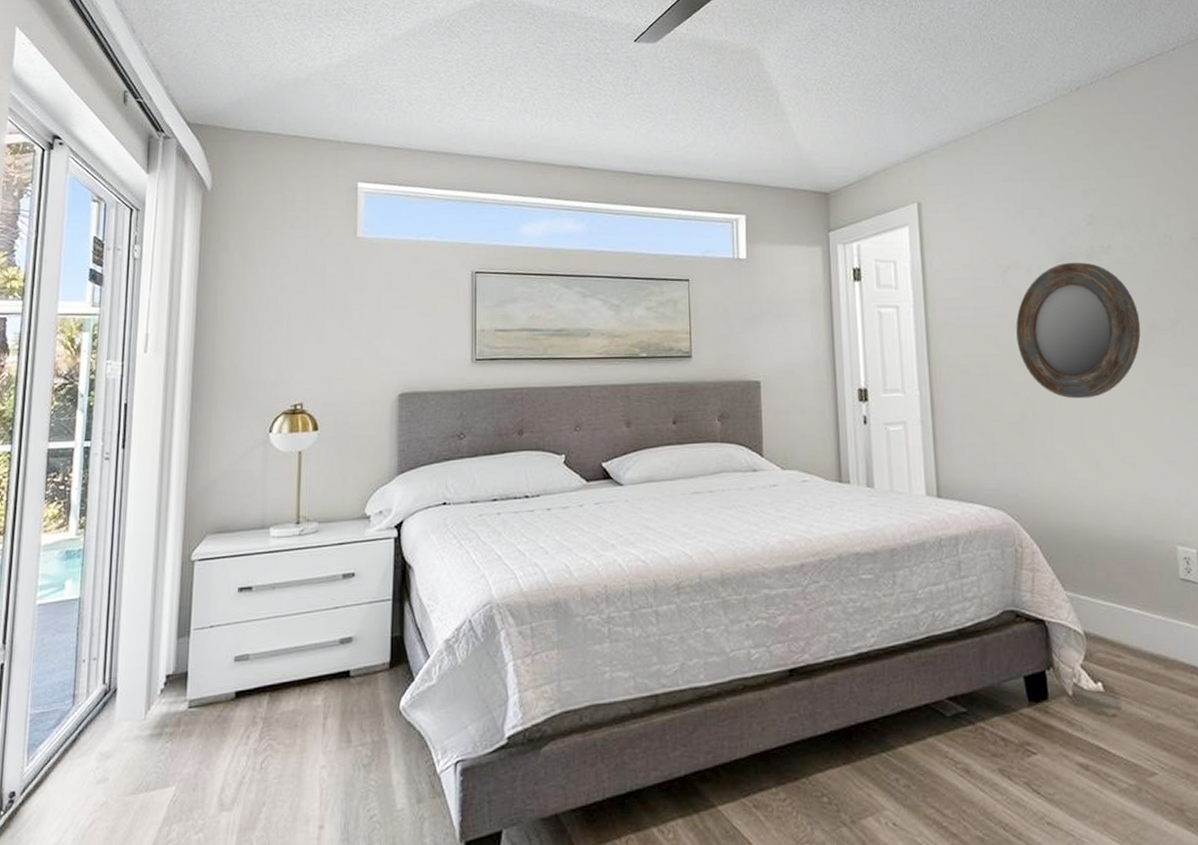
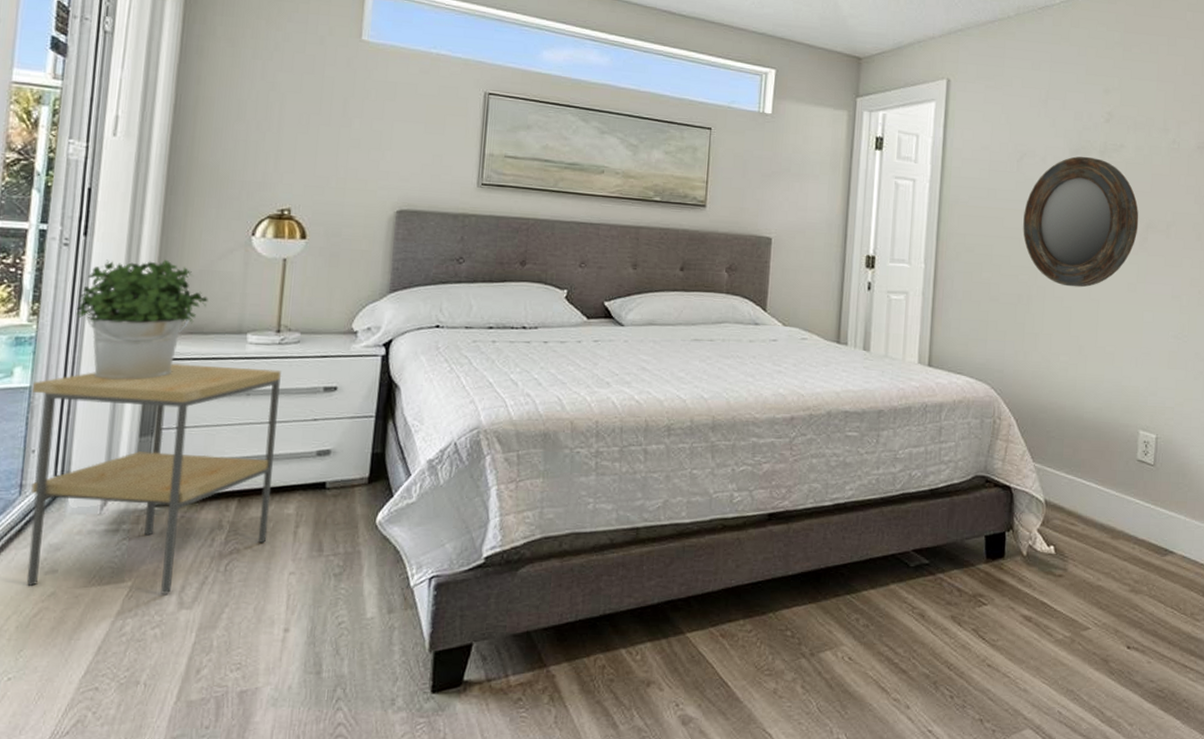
side table: none [81,560,304,797] -> present [26,363,282,594]
potted plant: none [117,463,233,585] -> present [76,259,208,380]

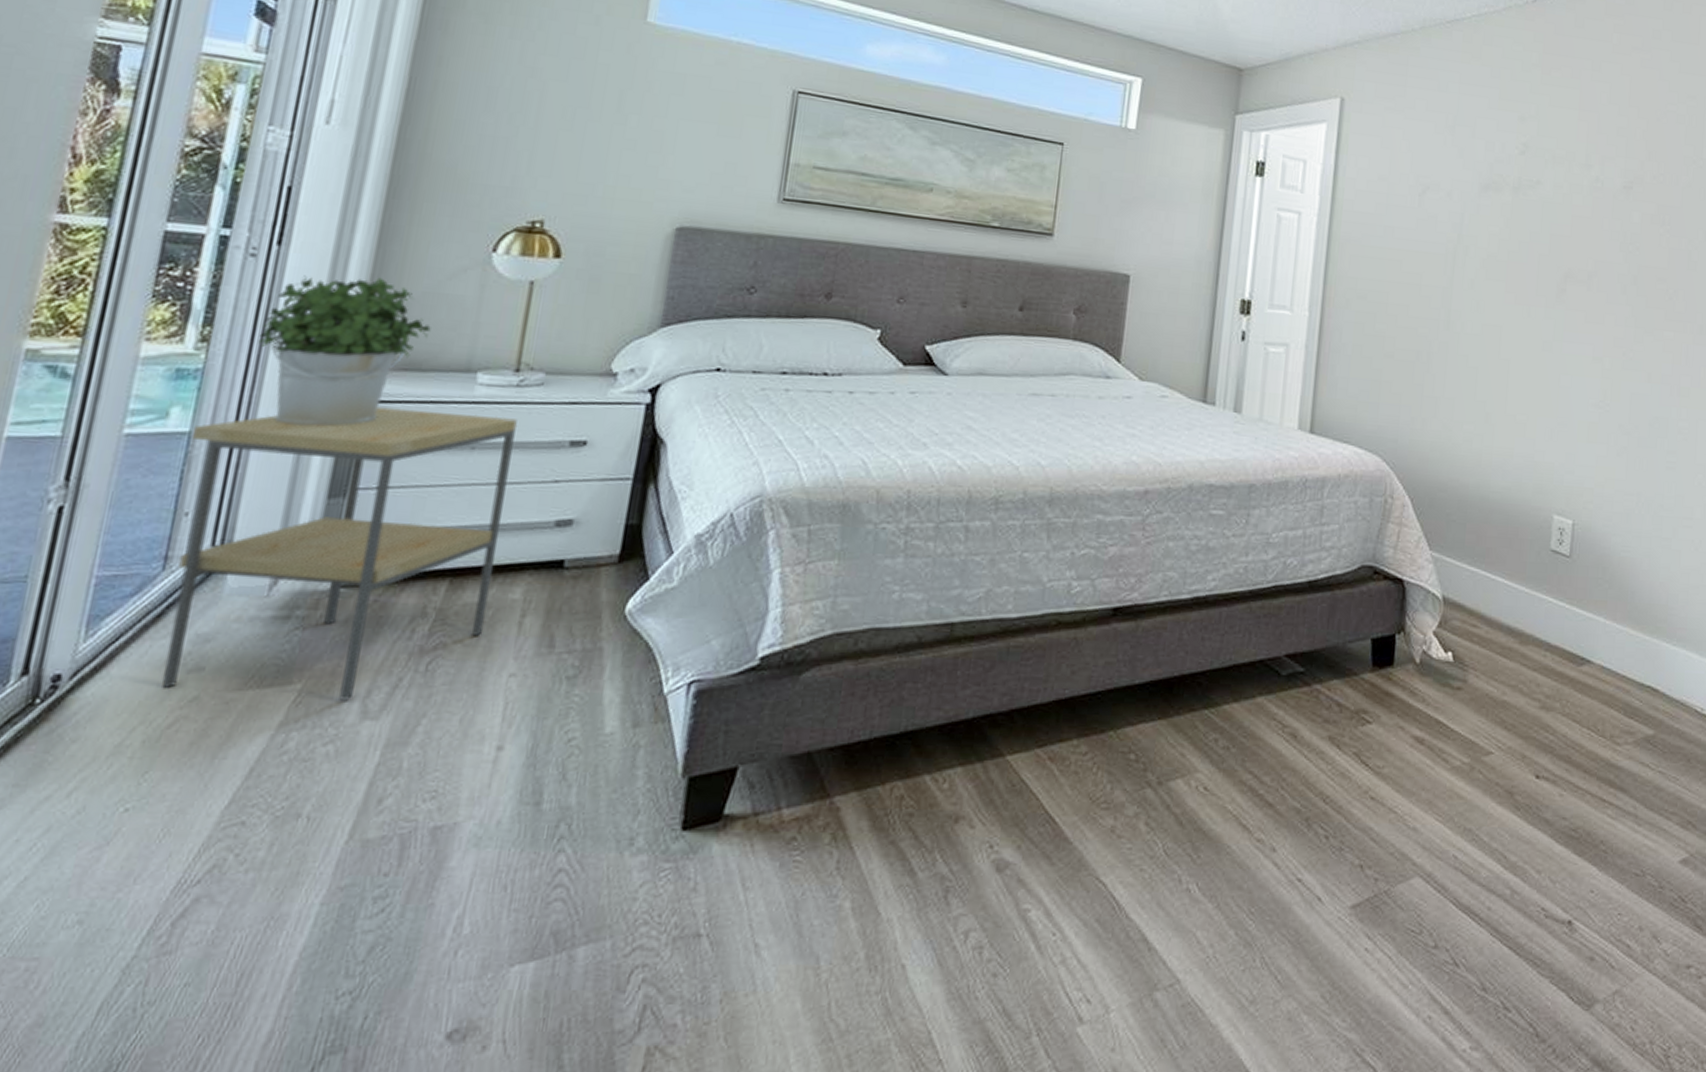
home mirror: present [1023,156,1139,288] -> none [1423,192,1557,345]

